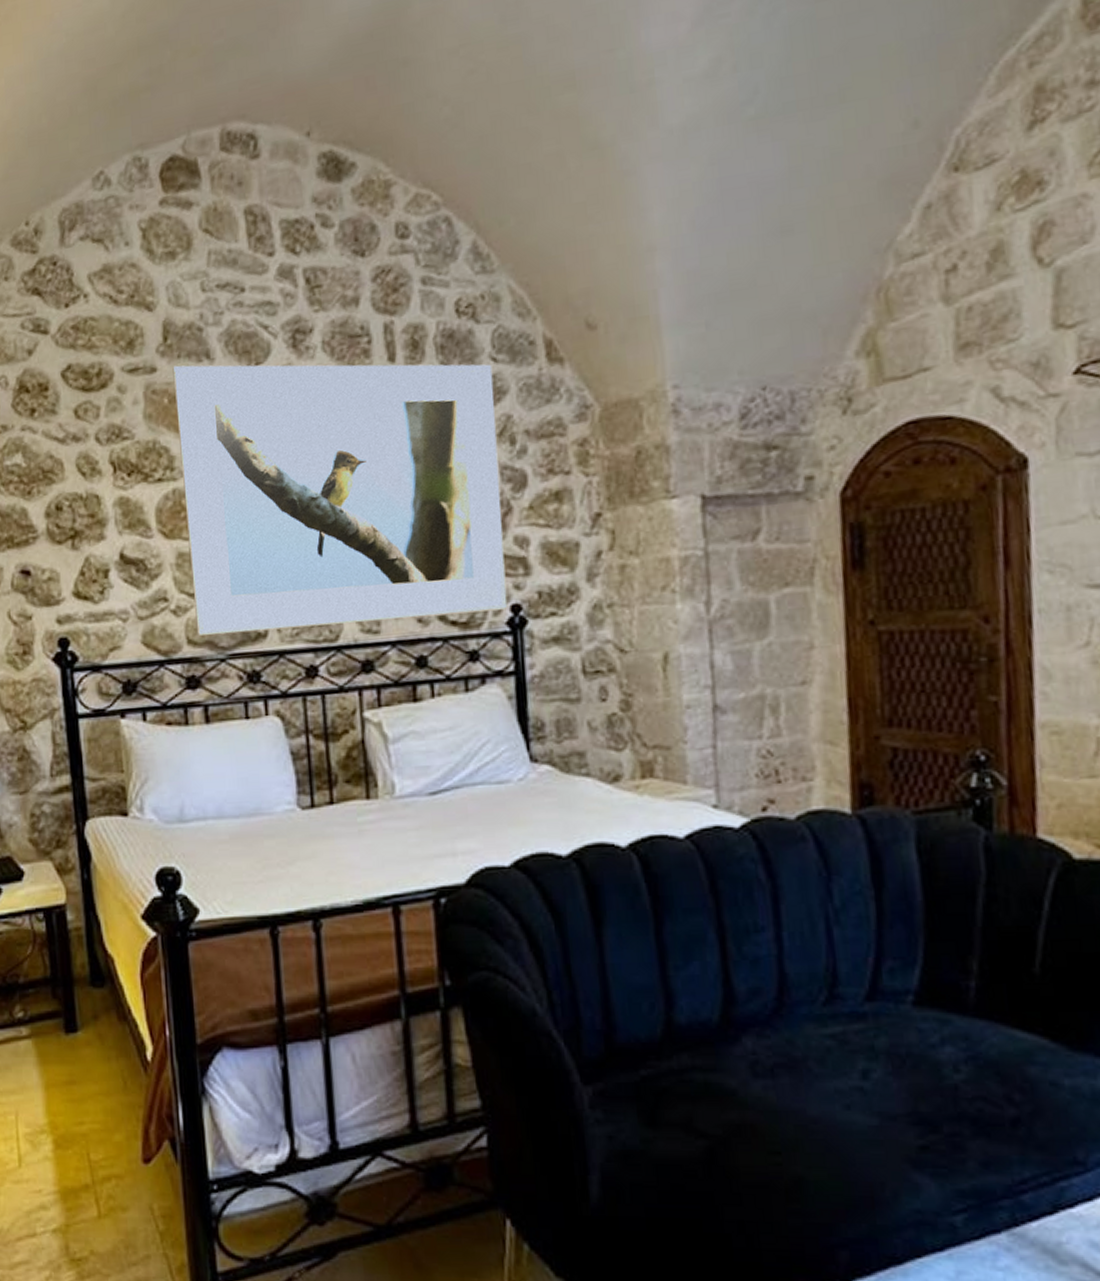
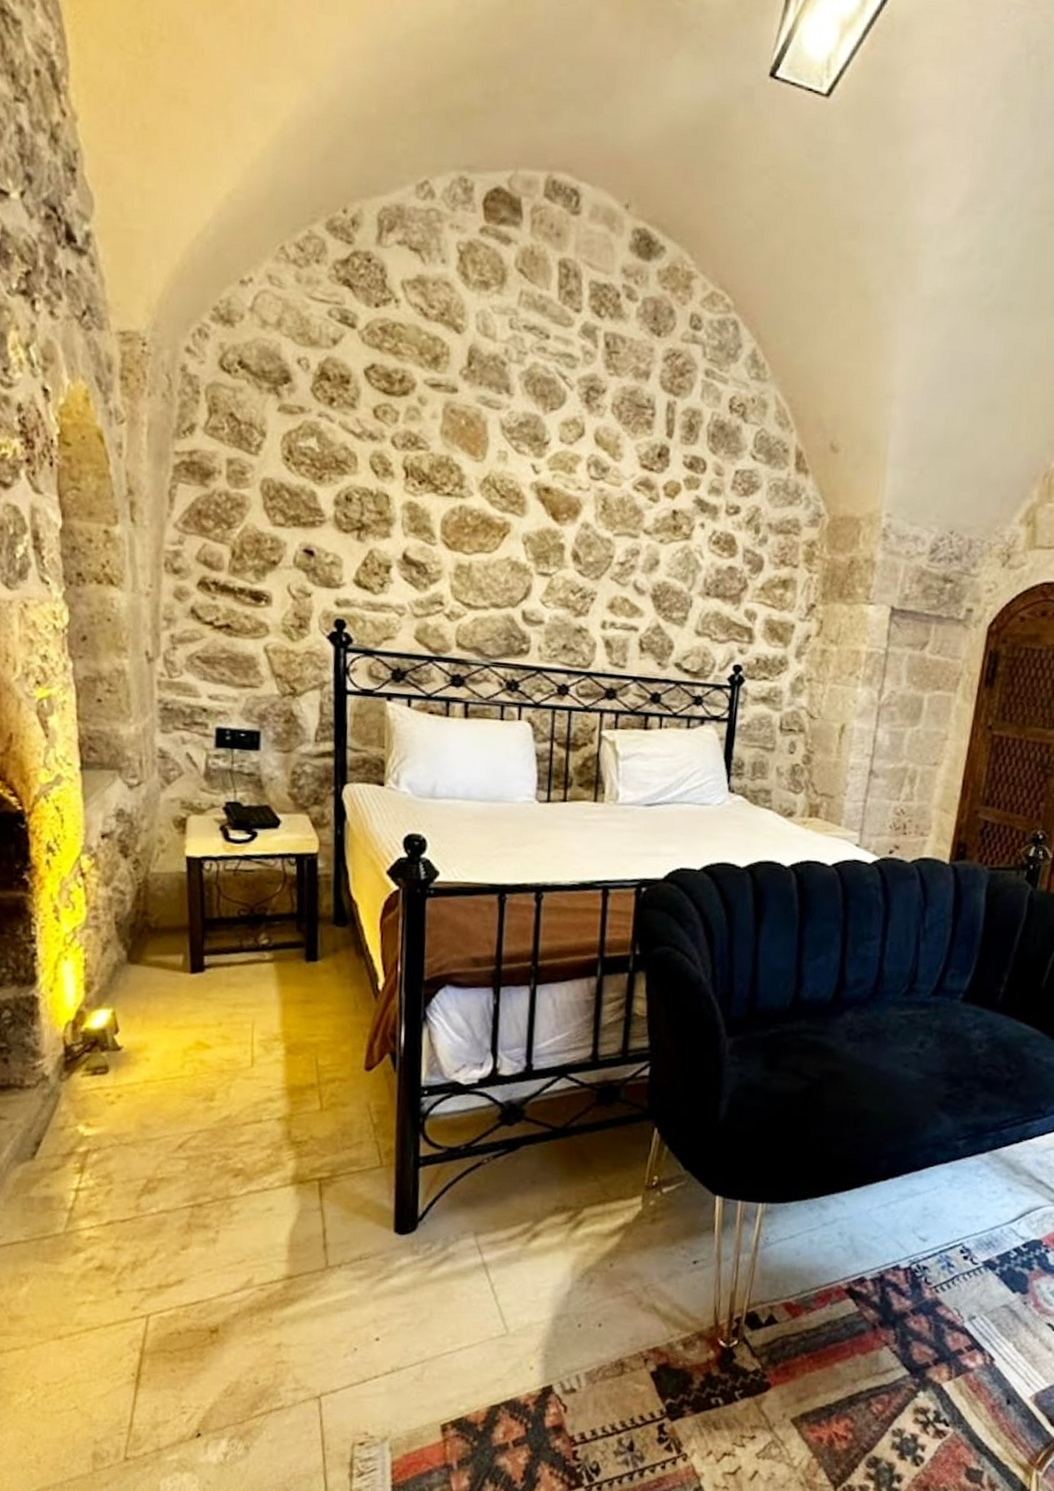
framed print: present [172,364,508,637] -> none [466,391,751,667]

